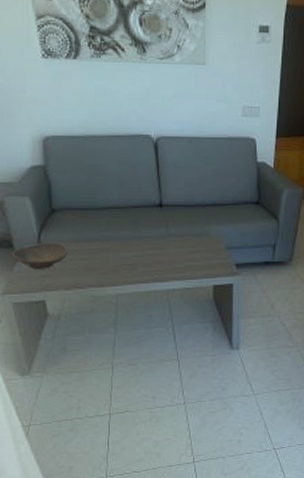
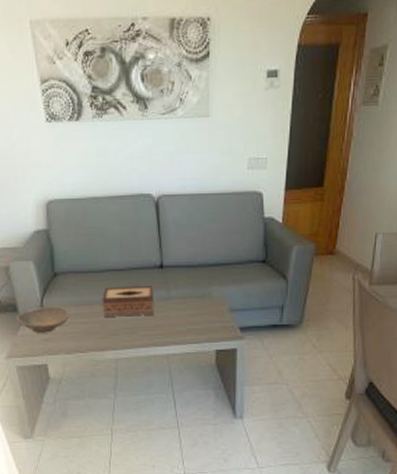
tissue box: none [101,223,154,255] -> present [102,285,155,318]

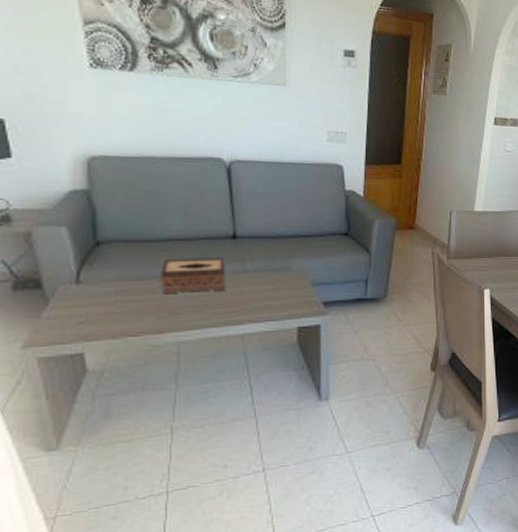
decorative bowl: present [16,306,69,333] -> none [39,281,116,314]

